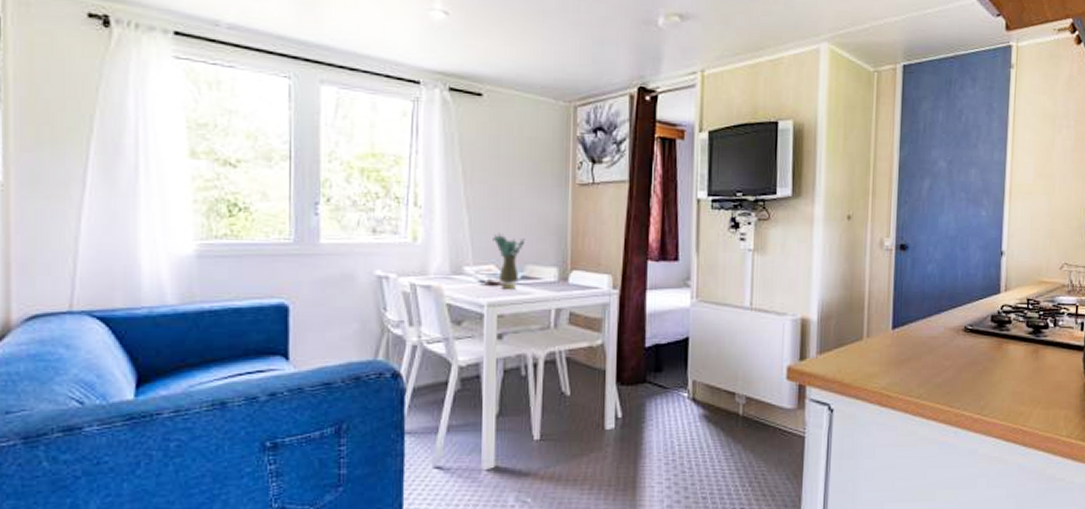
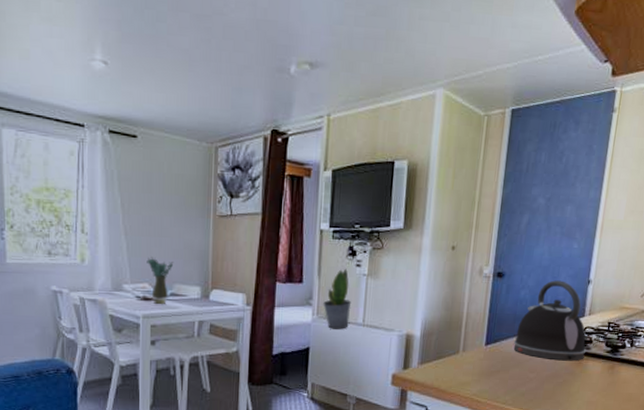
potted plant: none [703,243,736,315] -> present [323,268,352,329]
kettle: none [923,252,1006,345] -> present [513,280,587,361]

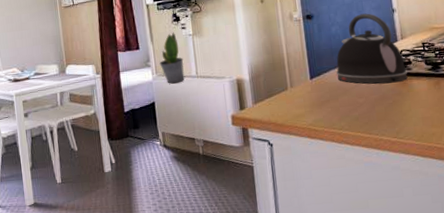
vase: present [146,257,174,304] -> none [13,46,34,83]

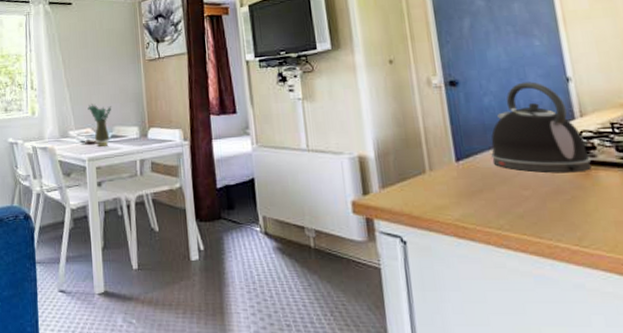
vase: none [13,46,34,83] -> present [88,103,112,147]
potted plant: present [159,32,185,84] -> none [261,94,292,157]

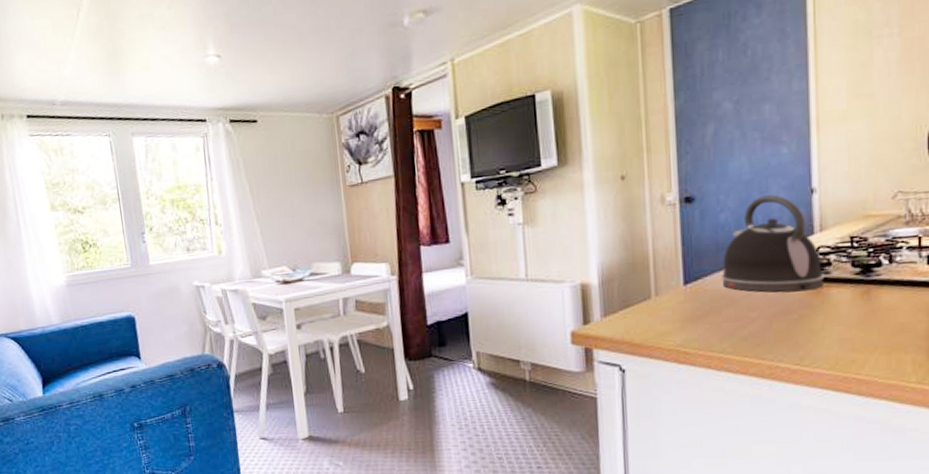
vase: present [88,103,112,147] -> none [282,238,310,286]

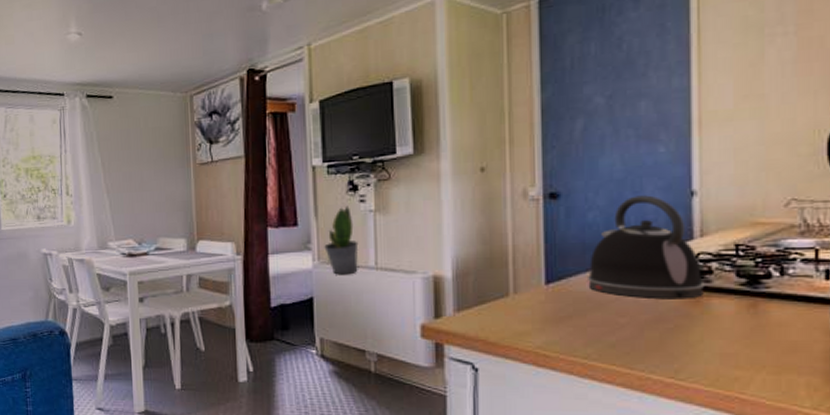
potted plant: none [476,220,510,289] -> present [324,205,359,275]

